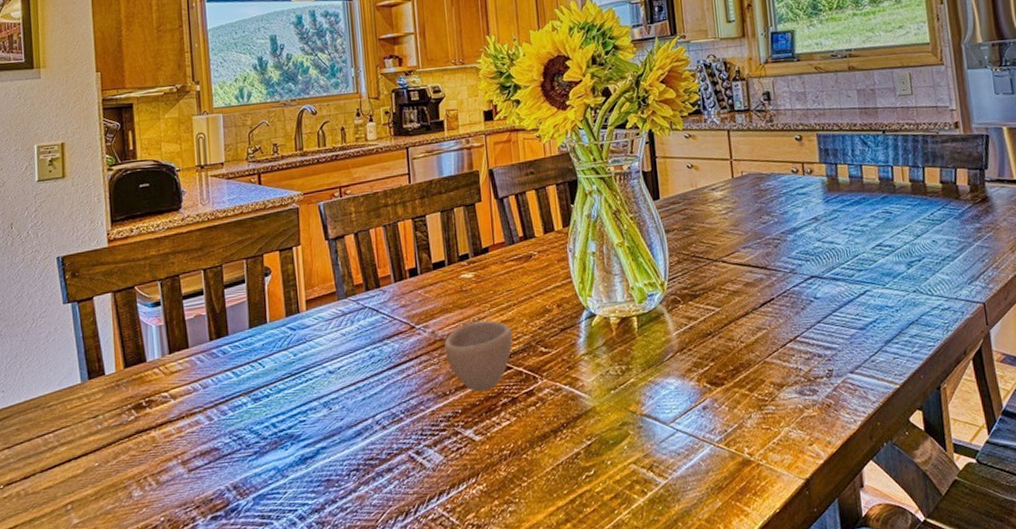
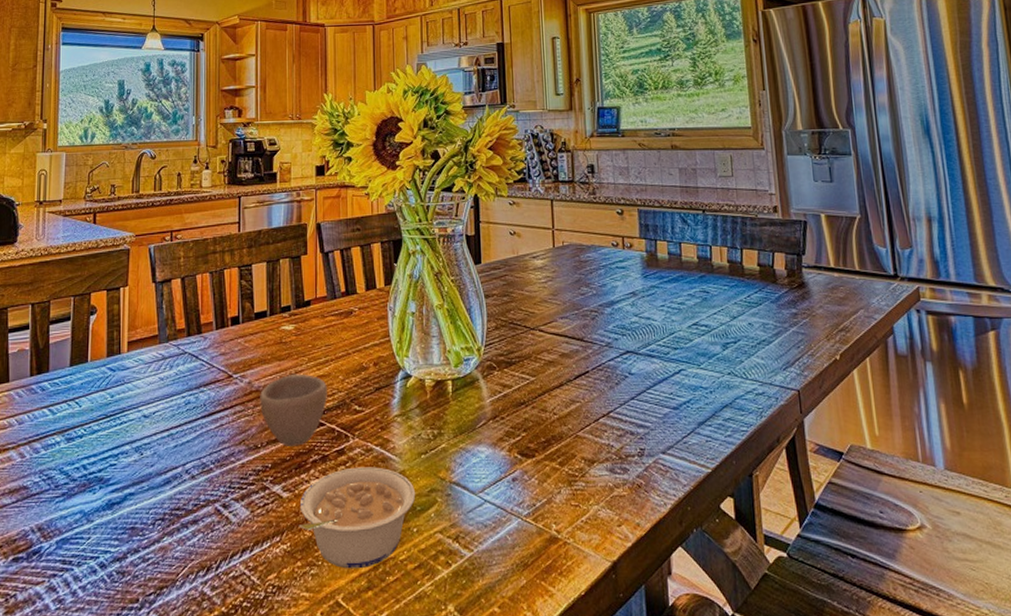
legume: none [493,405,608,504] -> present [298,467,416,569]

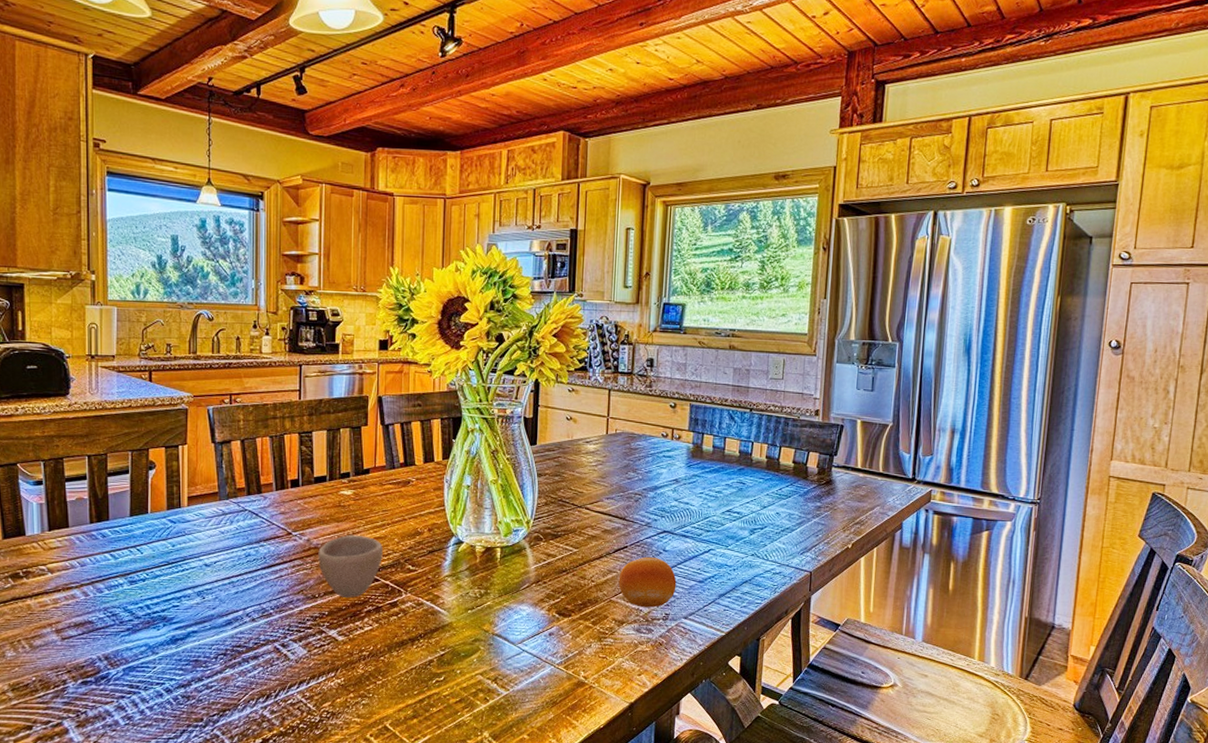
legume: present [298,467,416,569] -> none [352,618,461,701]
fruit: none [583,382,649,442] -> present [618,556,677,608]

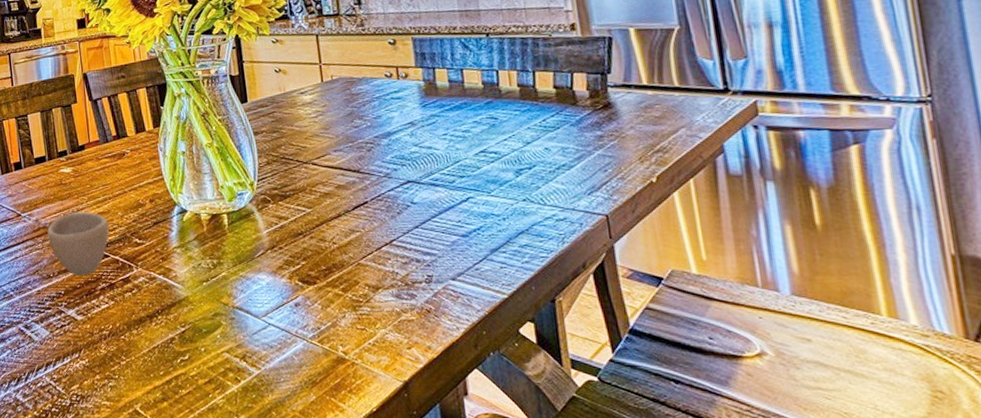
fruit: present [618,556,677,608] -> none [363,211,436,270]

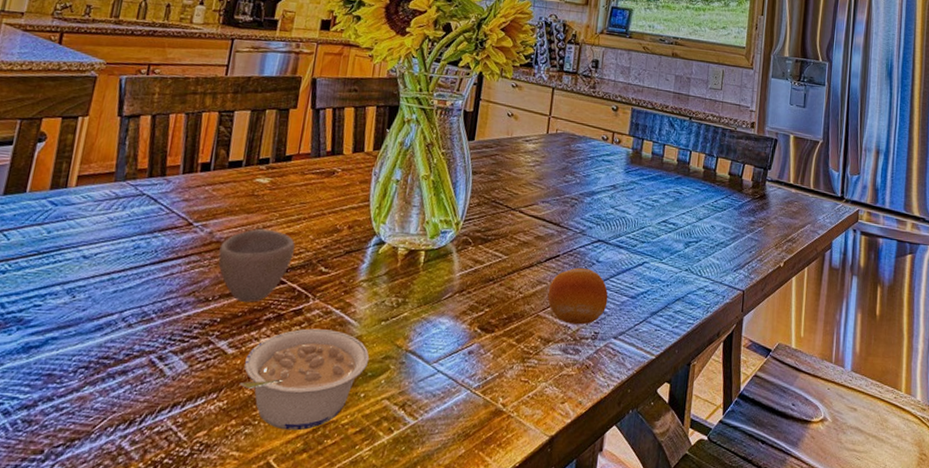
legume: none [93,293,201,383] -> present [239,328,370,431]
fruit: none [363,211,436,270] -> present [547,267,609,325]

